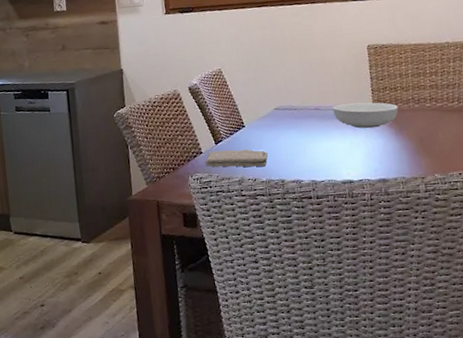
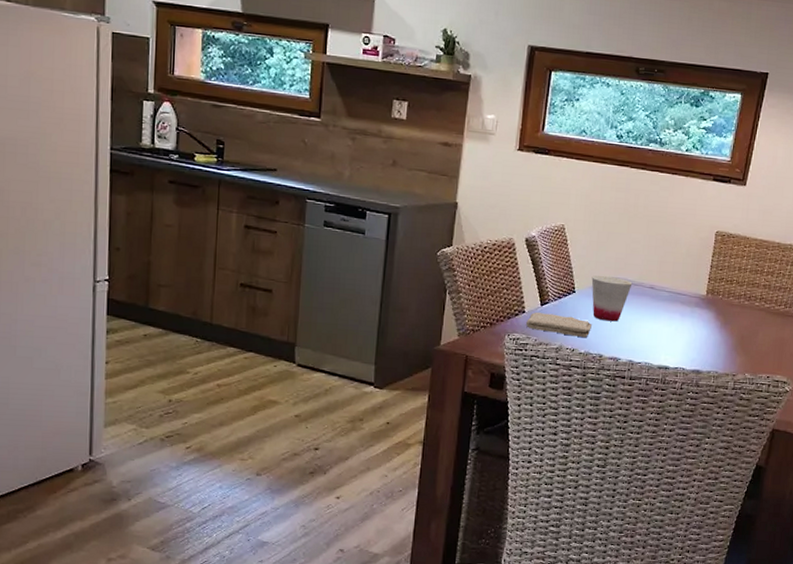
cup: none [257,105,298,148] -> present [591,275,633,322]
serving bowl: present [332,102,399,129] -> none [666,287,729,318]

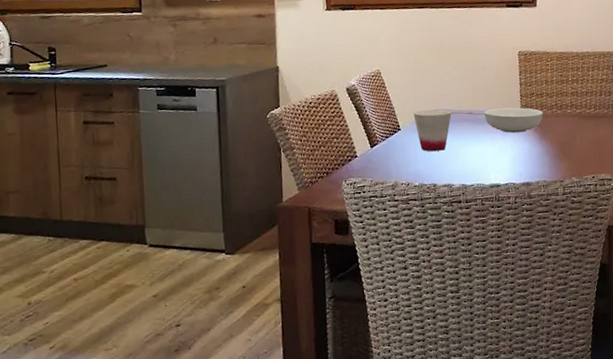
washcloth: present [526,311,592,338] -> none [360,153,422,172]
serving bowl: none [666,287,729,318] -> present [484,107,543,133]

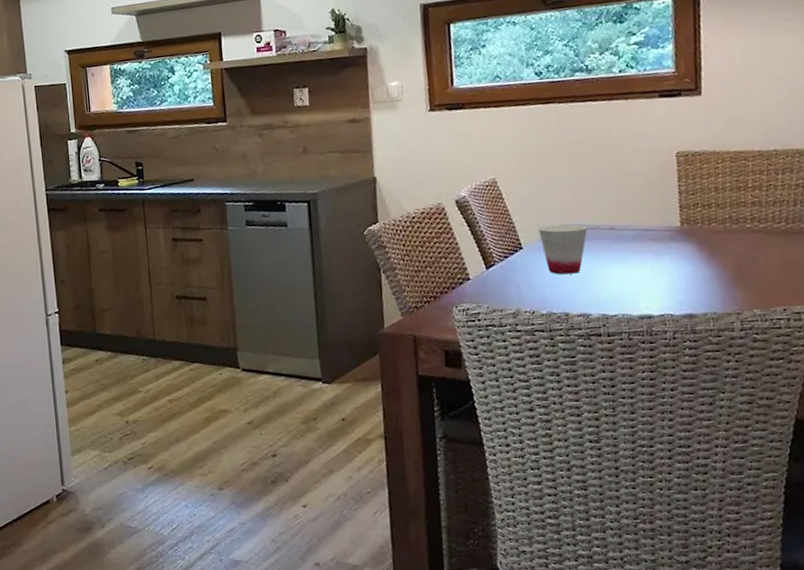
serving bowl: present [484,107,543,133] -> none [631,221,712,253]

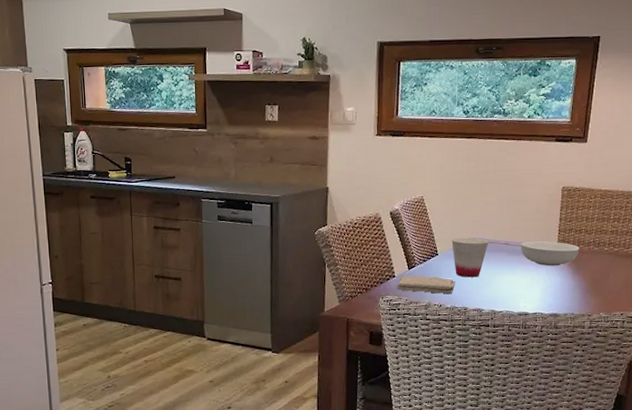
washcloth: none [473,275,550,298] -> present [397,275,455,294]
serving bowl: none [631,221,712,253] -> present [521,241,580,266]

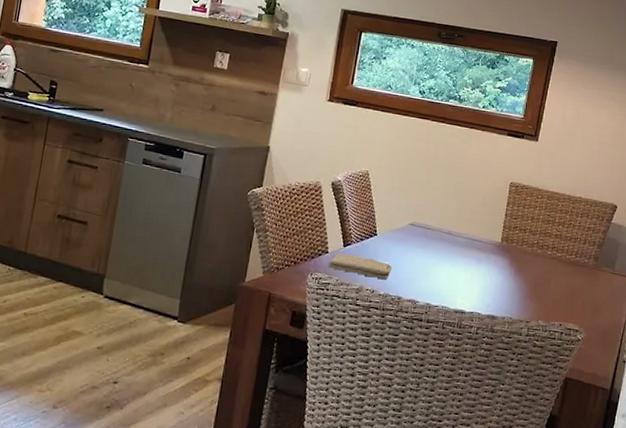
cup: present [451,238,489,278] -> none [392,220,432,265]
serving bowl: present [521,241,580,266] -> none [463,233,523,264]

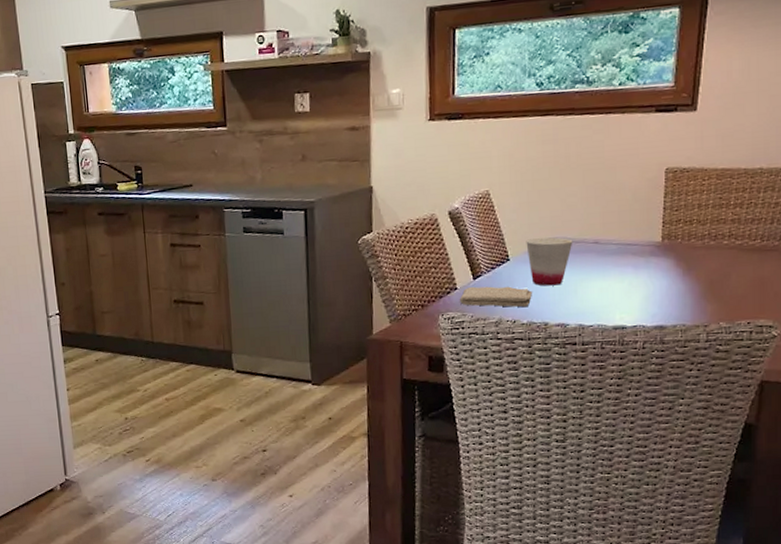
cup: none [392,220,432,265] -> present [526,237,573,286]

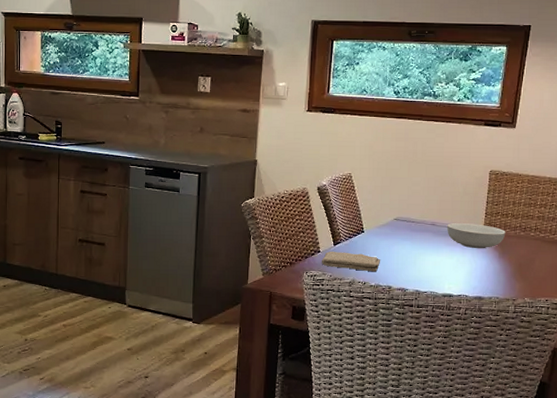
cup: present [526,237,573,286] -> none [378,216,415,256]
serving bowl: none [614,236,691,268] -> present [447,223,506,249]

